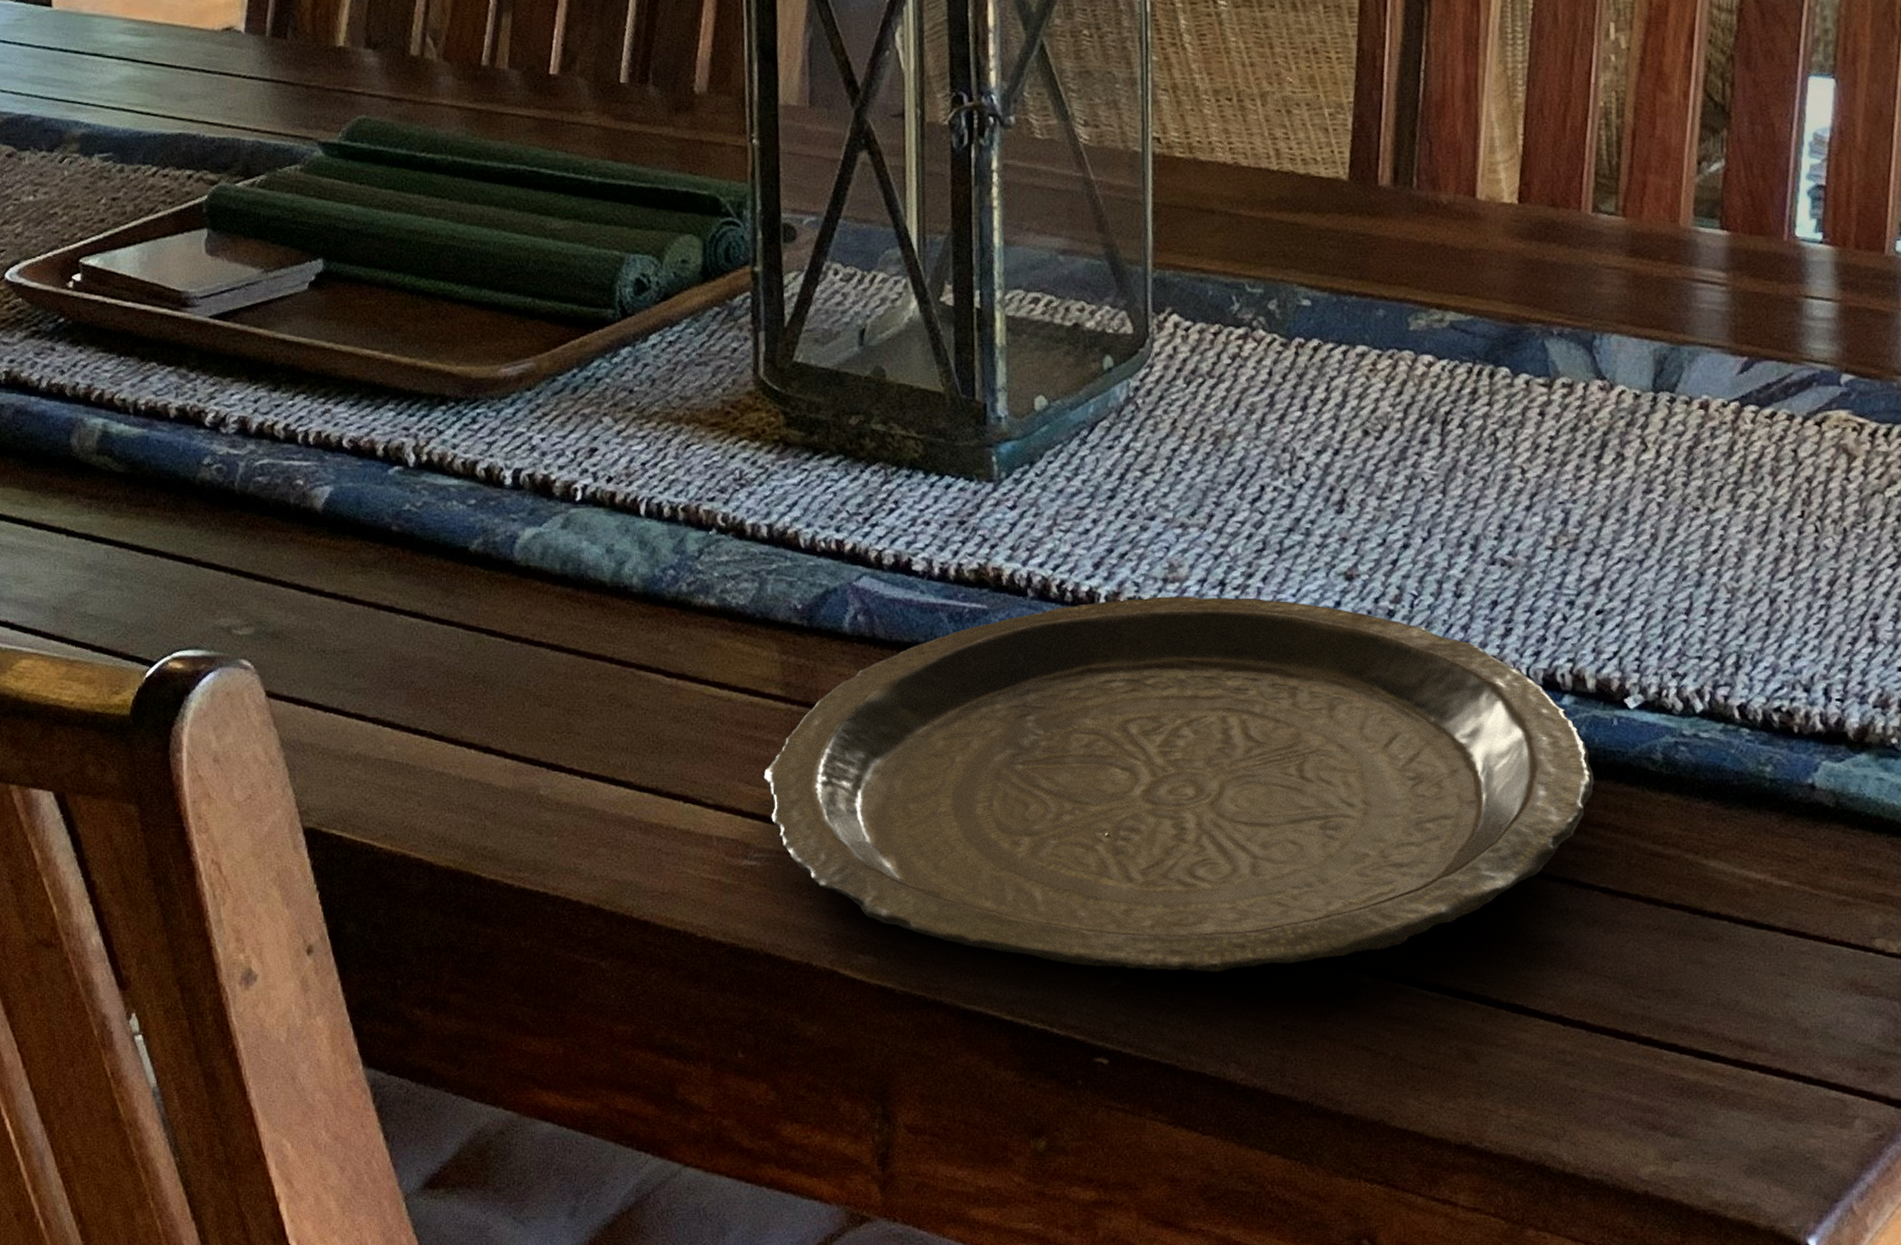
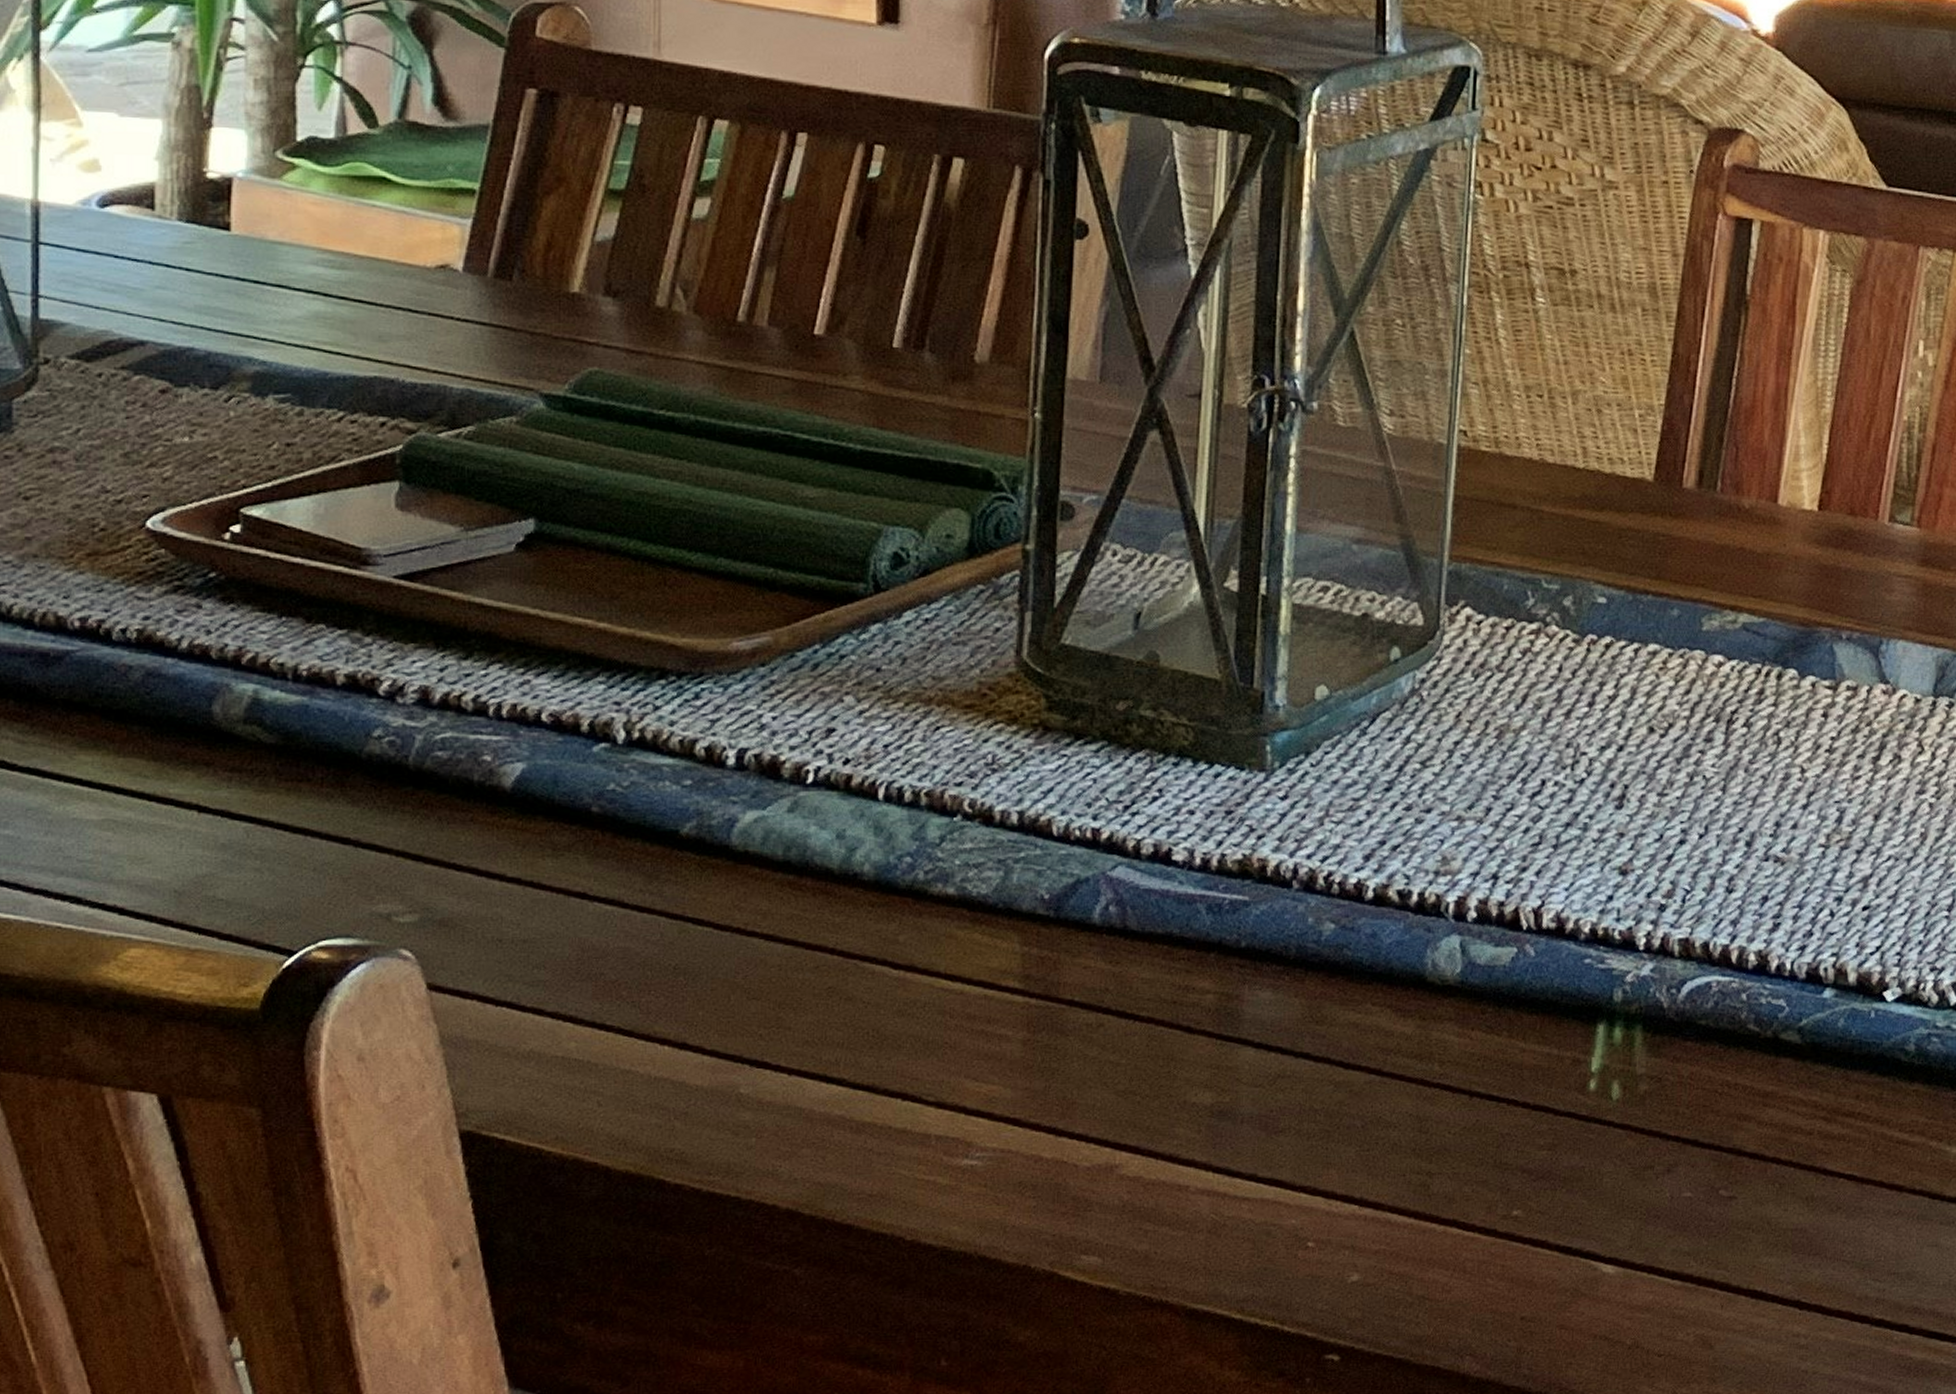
plate: present [763,596,1595,973] -> none [993,889,1849,1266]

